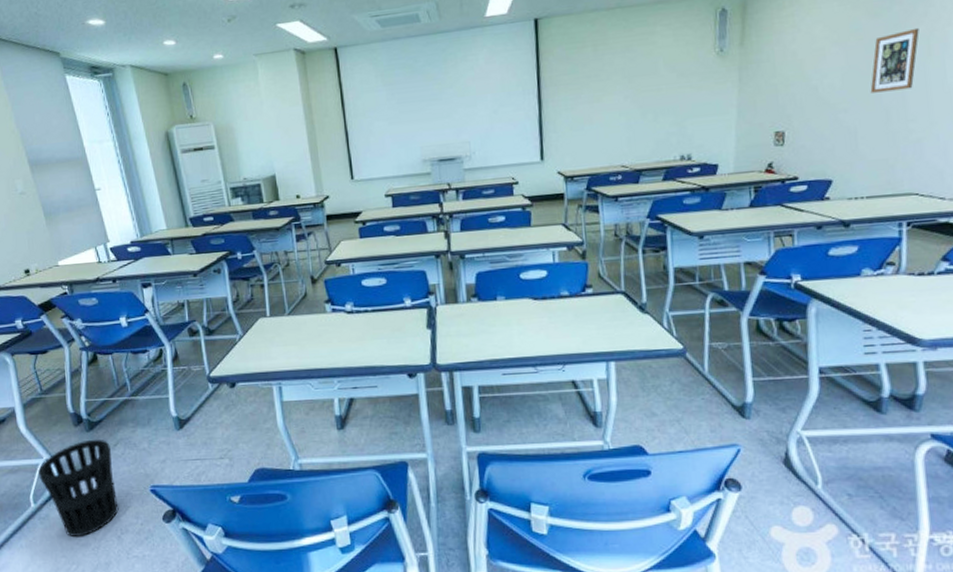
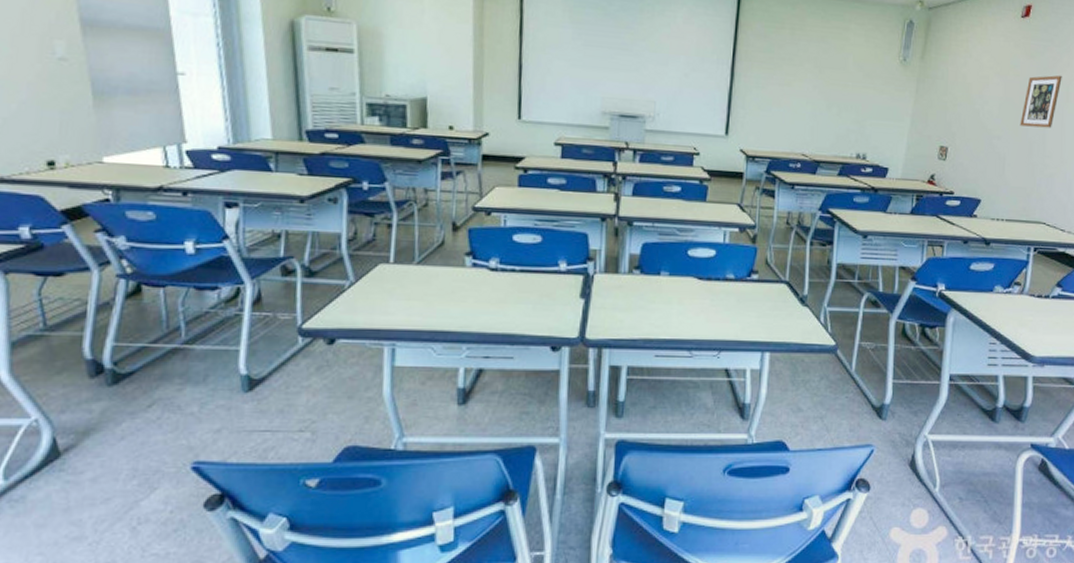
wastebasket: present [38,439,119,538] -> none [19,396,141,528]

